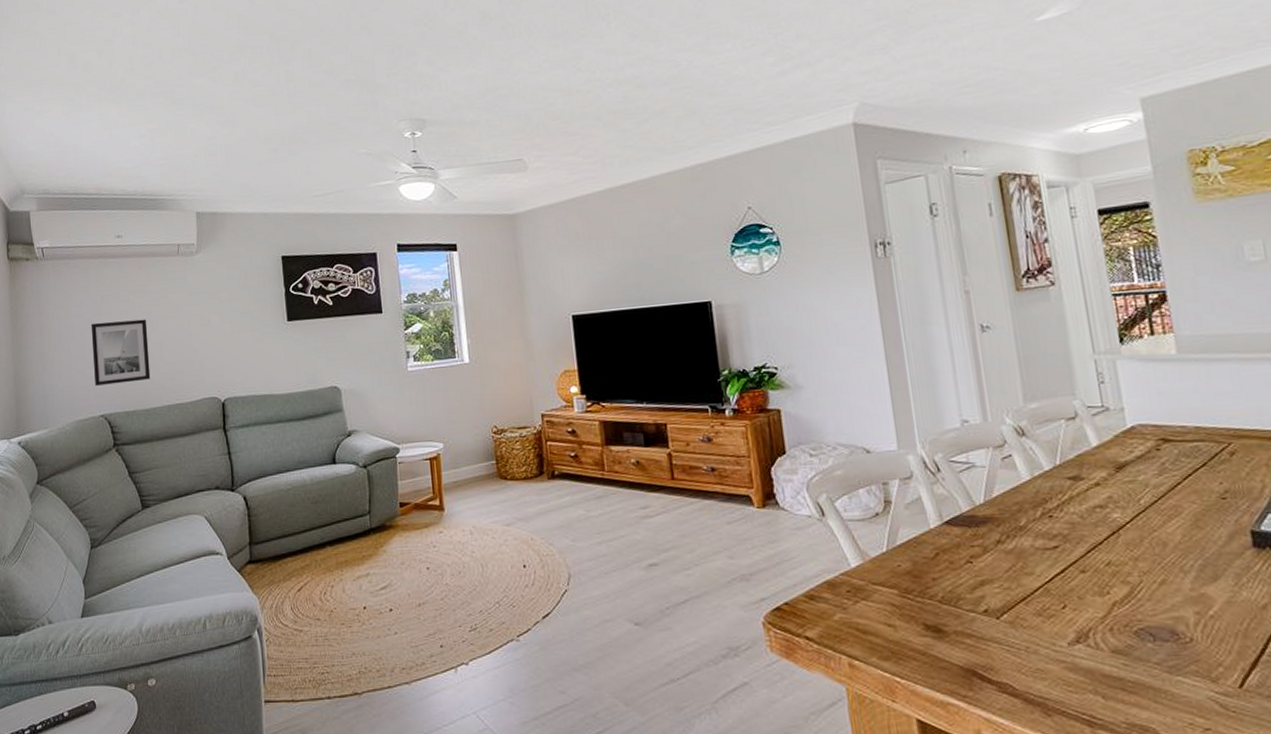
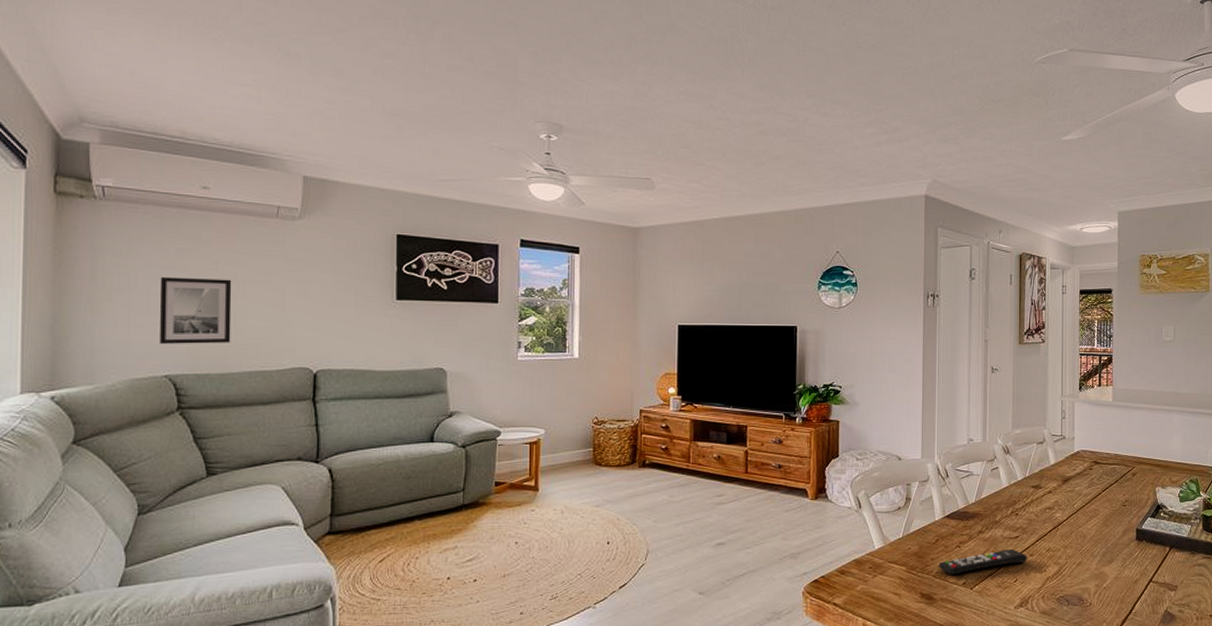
remote control: none [943,564,1077,599] -> present [938,549,1027,575]

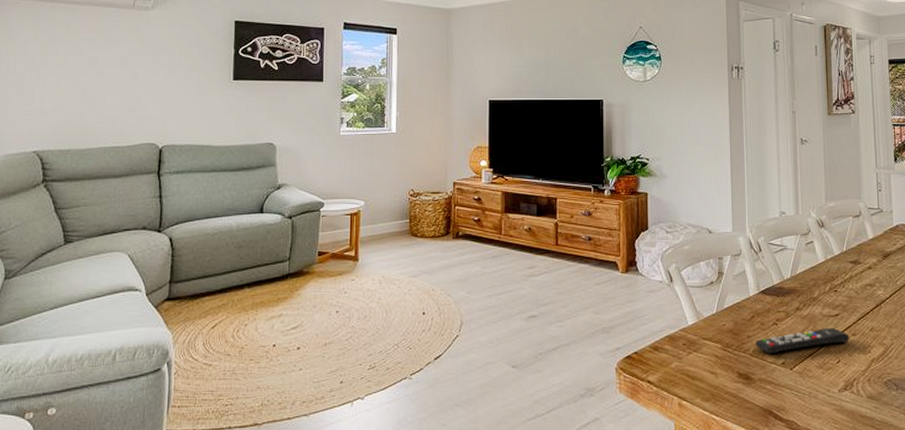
wall art: present [159,276,232,344] -> none [31,63,93,123]

